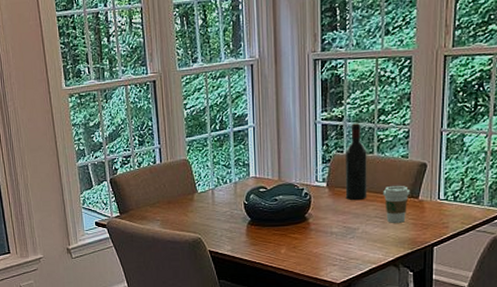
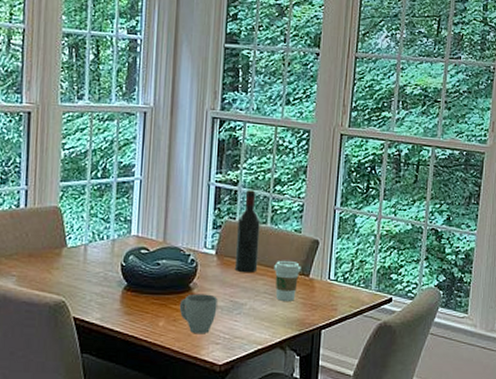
mug: none [297,222,332,258] -> present [179,293,218,334]

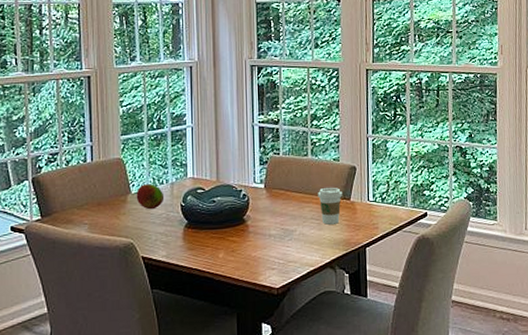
fruit: none [72,238,104,267] -> present [136,184,165,210]
mug: present [179,293,218,334] -> none [236,224,270,262]
wine bottle: present [234,190,260,273] -> none [281,127,303,202]

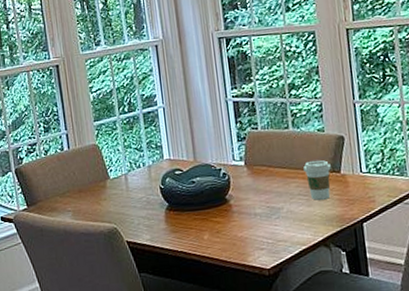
fruit: present [136,184,165,210] -> none [114,168,143,194]

